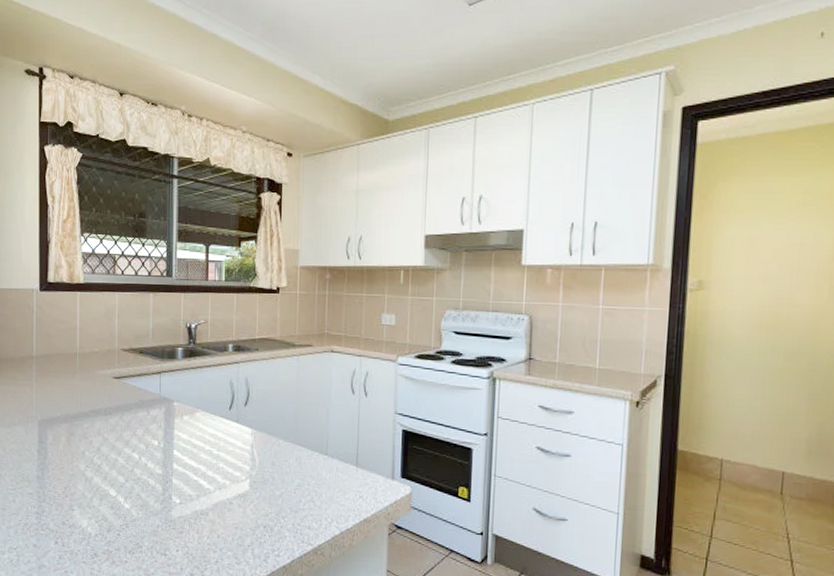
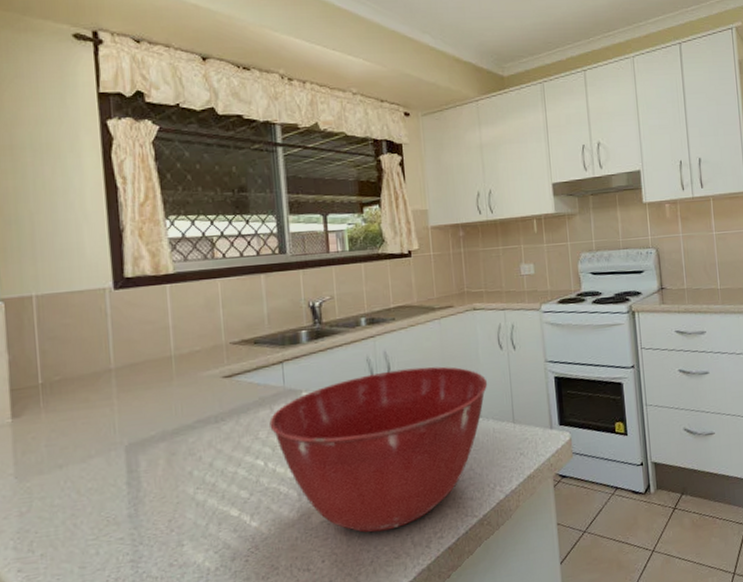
mixing bowl: none [146,396,337,538] -> present [269,366,488,533]

